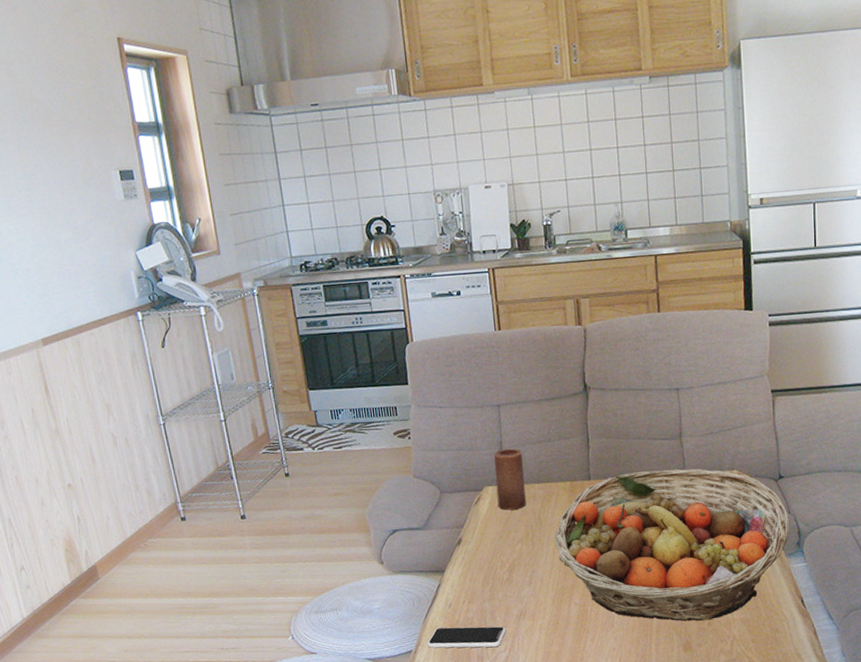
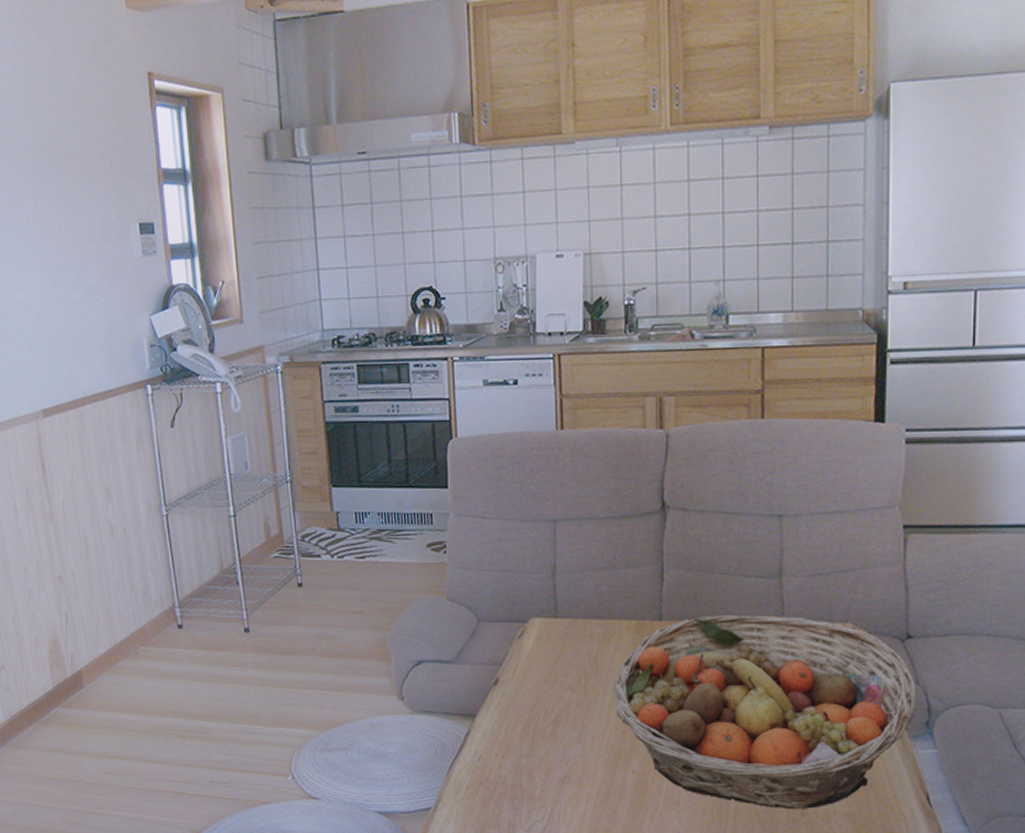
smartphone: present [427,626,507,648] -> none [449,783,546,815]
candle: present [494,448,526,510] -> none [544,574,581,649]

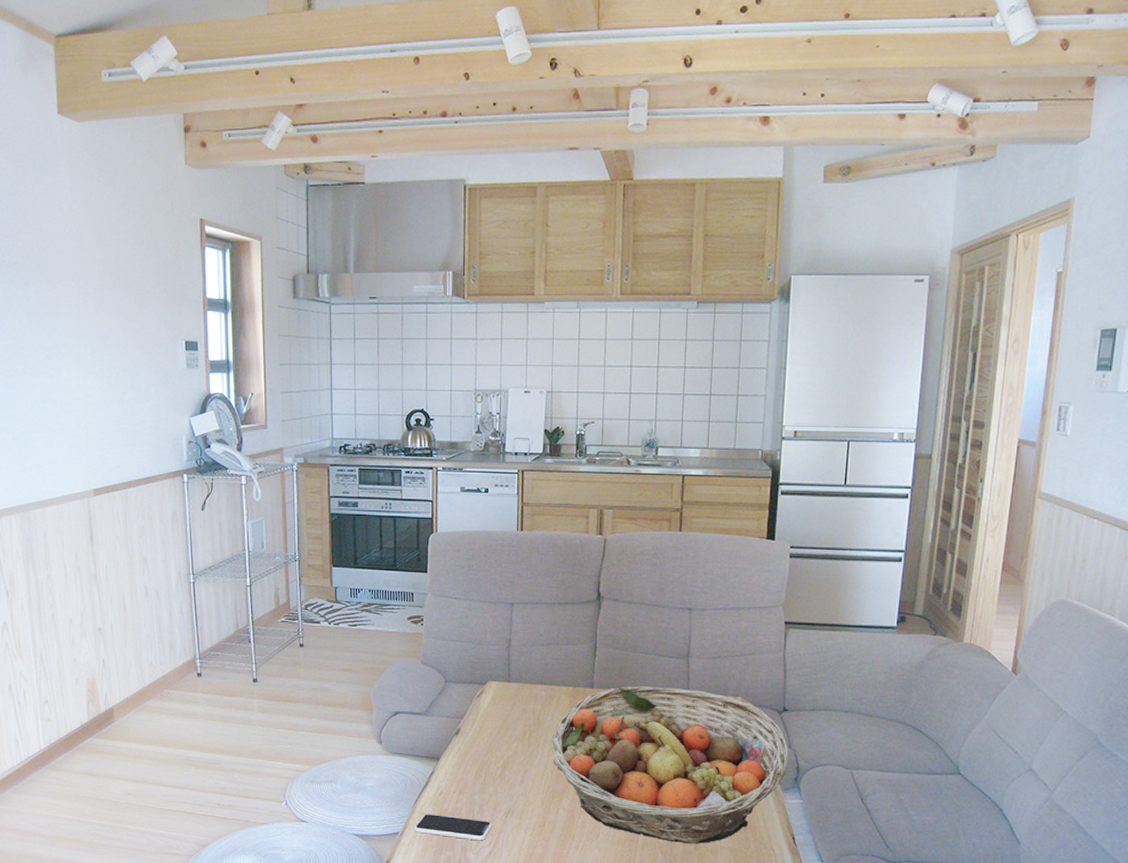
smartphone: none [449,783,546,815] -> present [414,813,493,841]

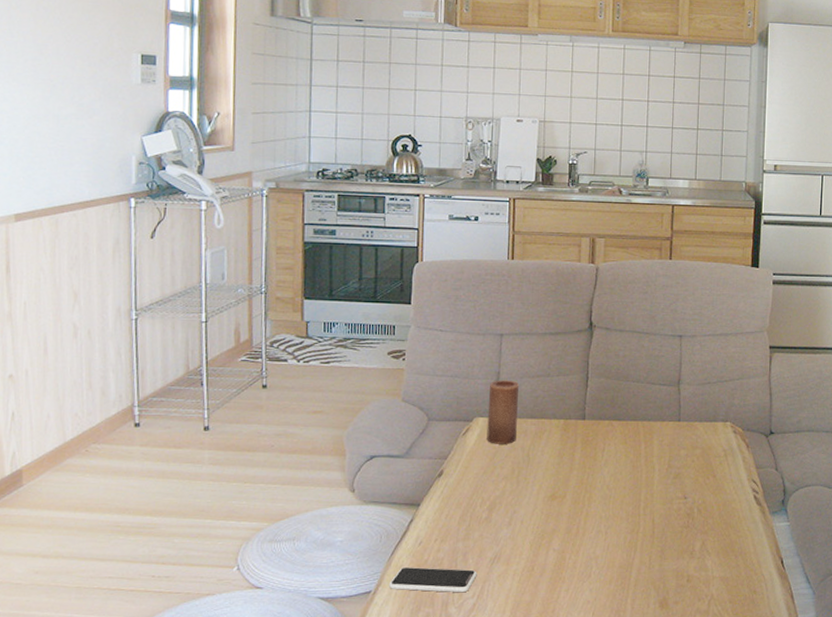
candle: none [499,646,530,708] -> present [486,380,520,444]
fruit basket: present [550,686,789,844] -> none [540,416,777,576]

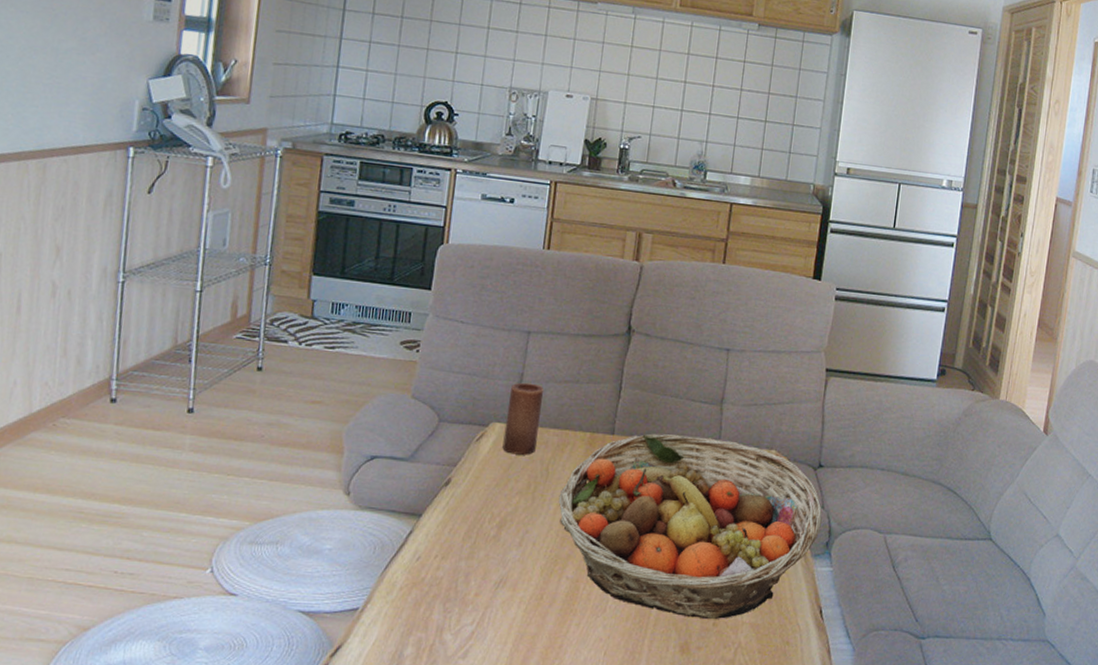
smartphone: present [389,566,477,593] -> none [379,583,479,618]
fruit basket: none [540,416,777,576] -> present [558,433,822,619]

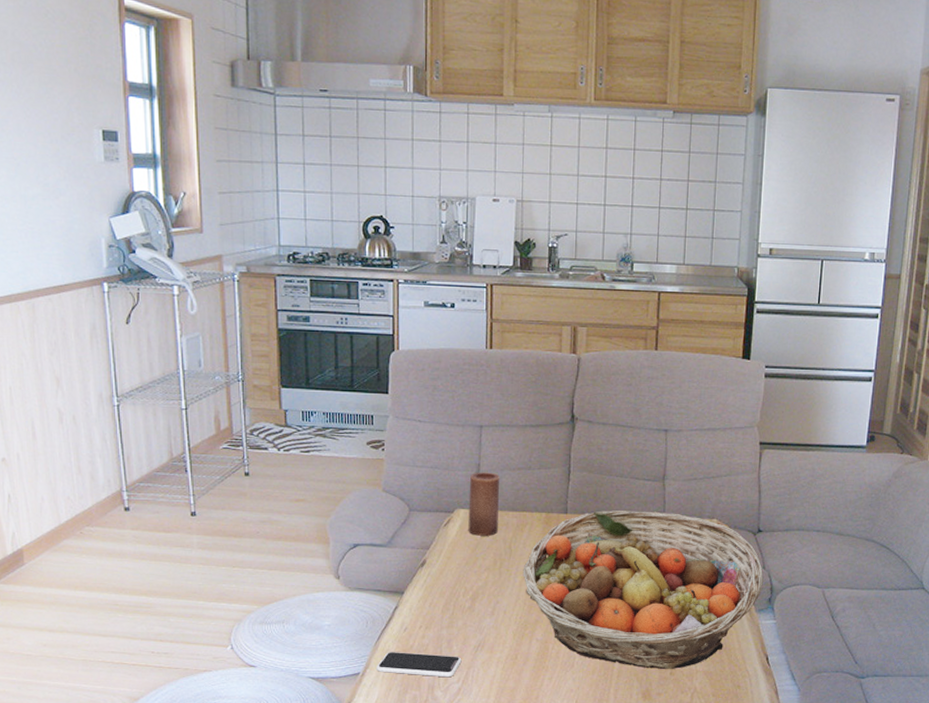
smartphone: none [379,583,479,618] -> present [377,651,462,678]

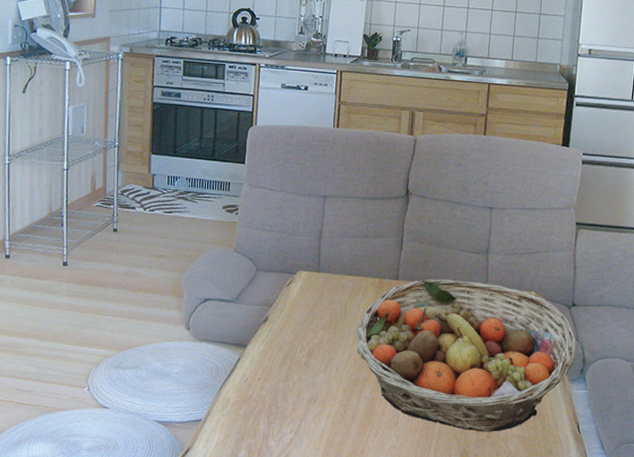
smartphone: present [377,651,462,678] -> none [217,400,295,428]
candle: present [468,472,500,536] -> none [308,238,340,297]

